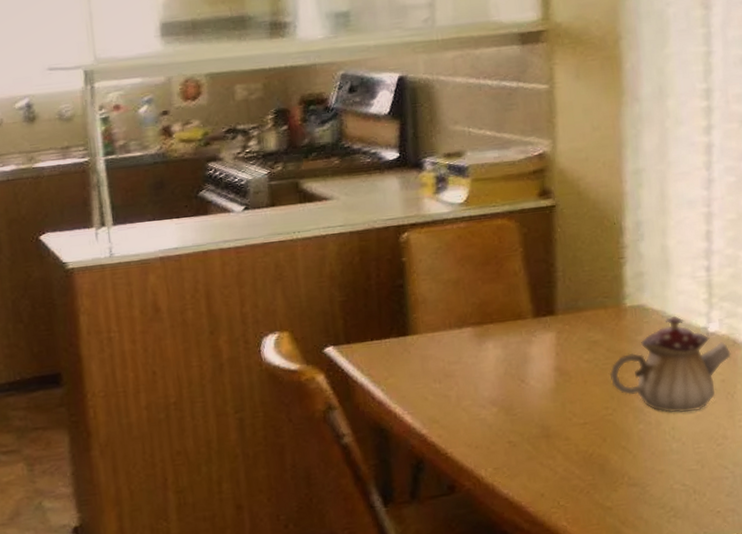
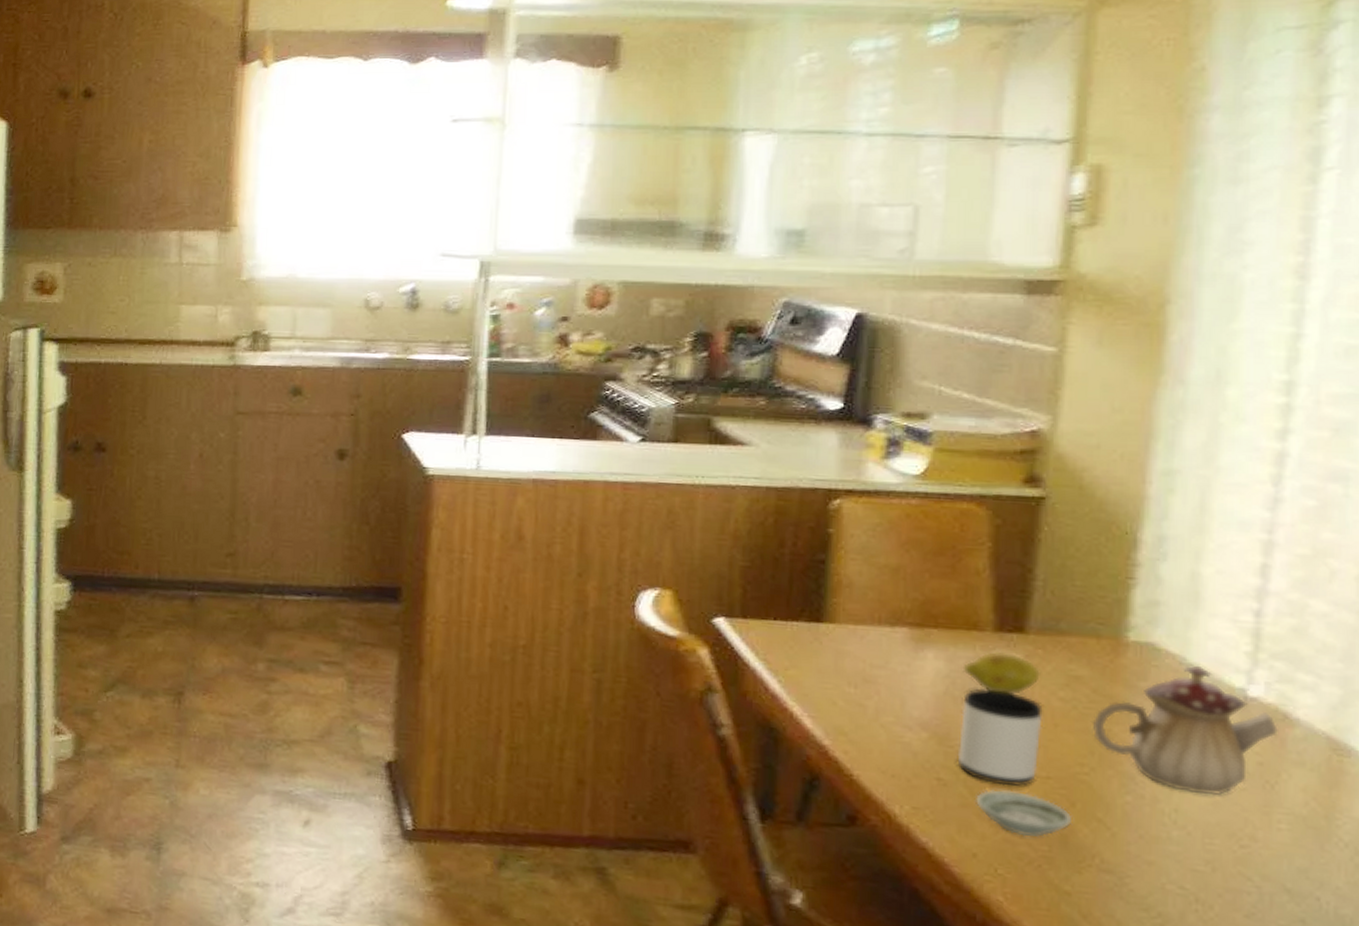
fruit: none [515,332,570,365] -> present [962,651,1040,695]
mug: none [518,363,577,437] -> present [958,688,1043,786]
saucer: none [537,438,605,473] -> present [976,789,1071,837]

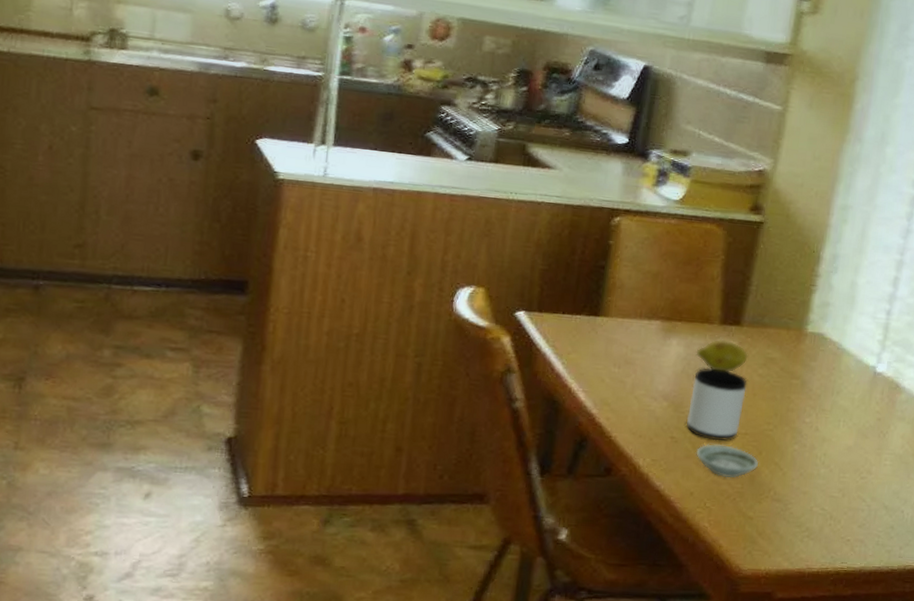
teapot: present [1092,664,1278,796] -> none [778,349,892,443]

